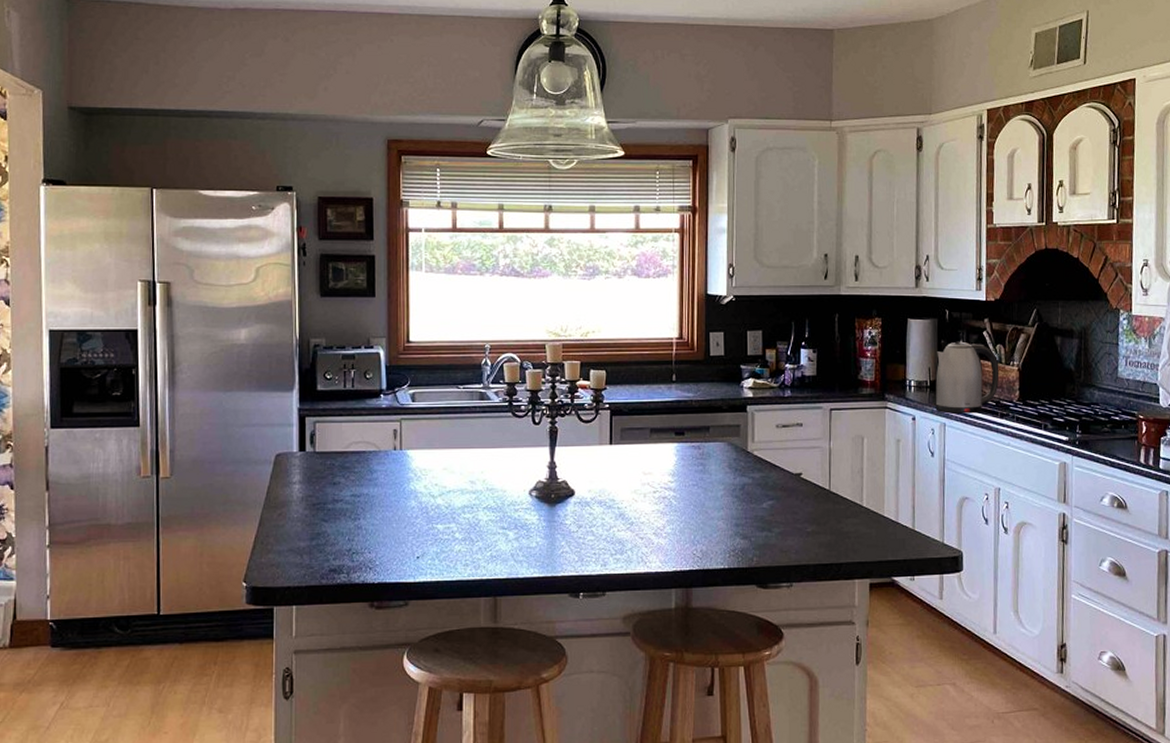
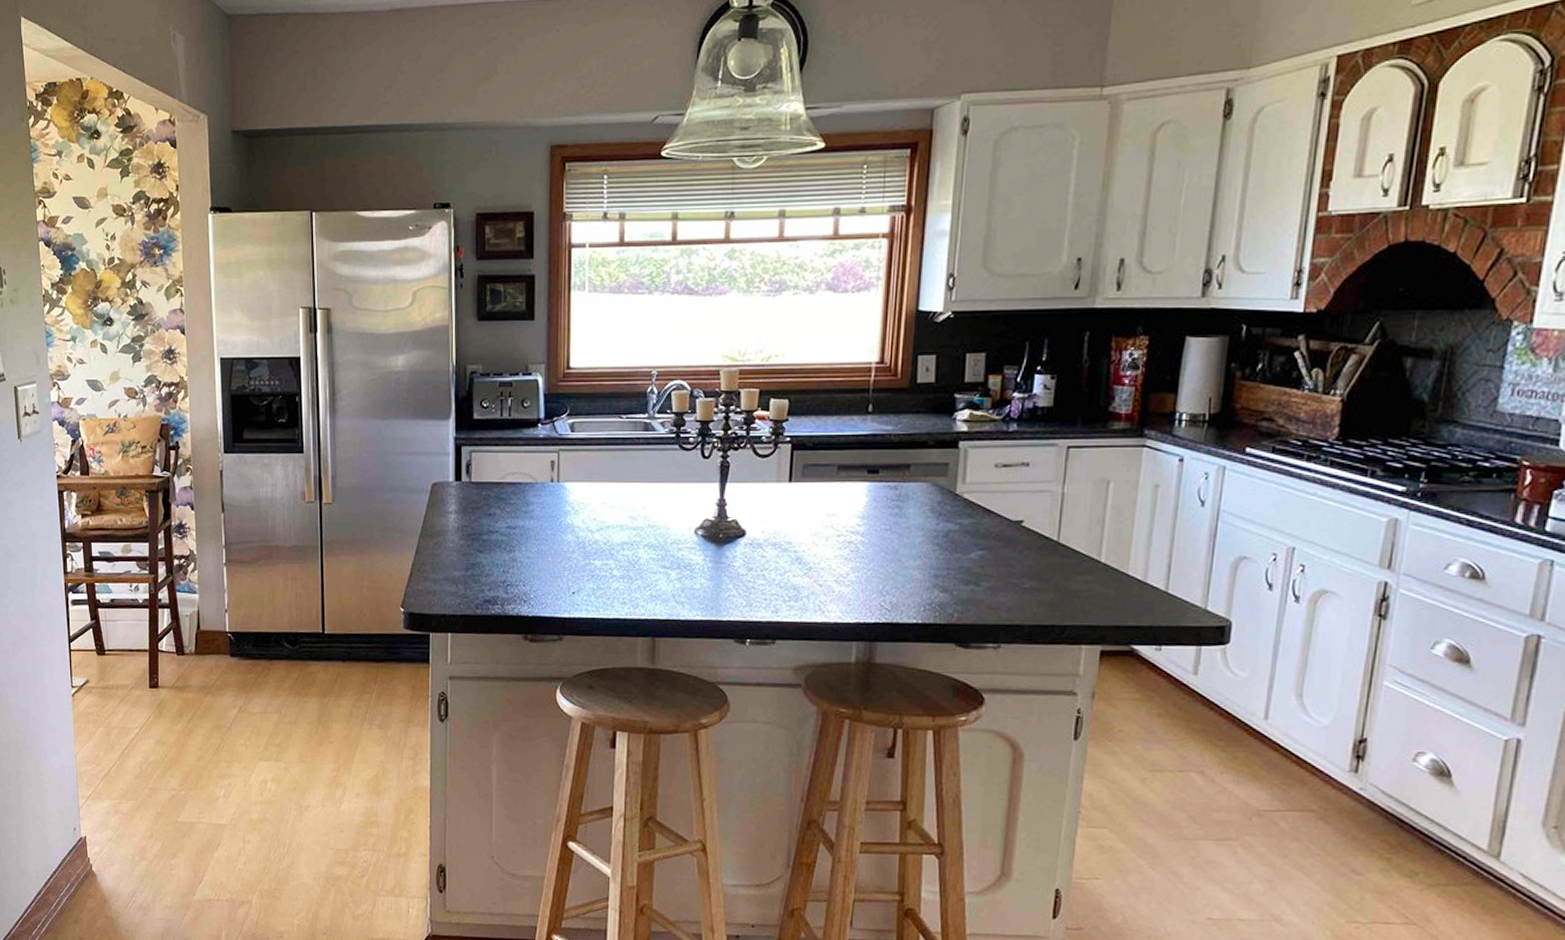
kettle: present [935,341,999,414] -> none [1213,364,1313,455]

